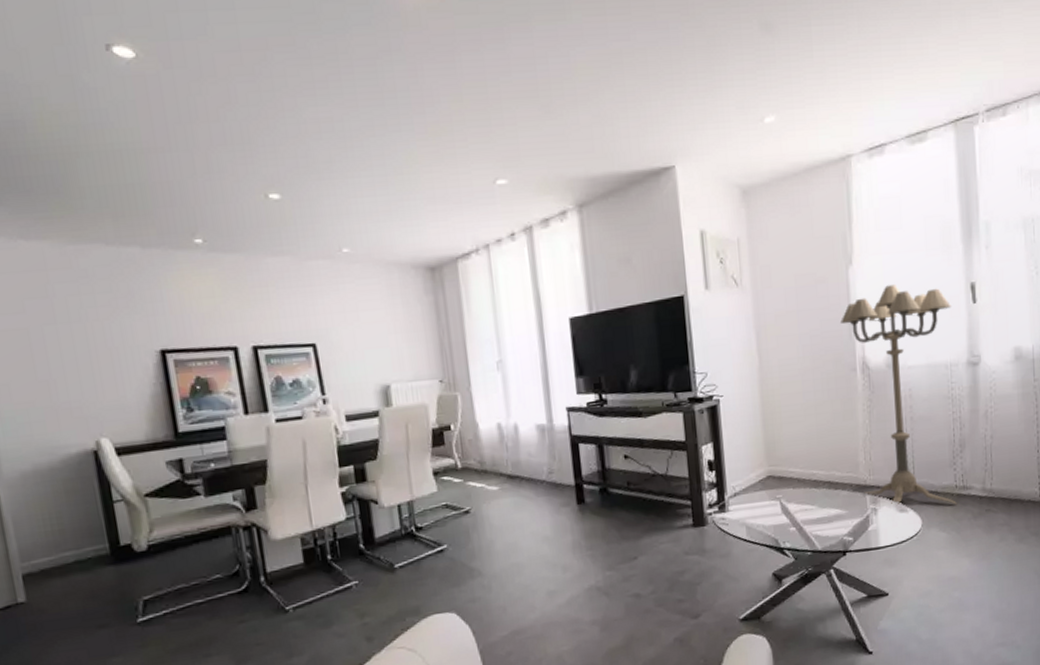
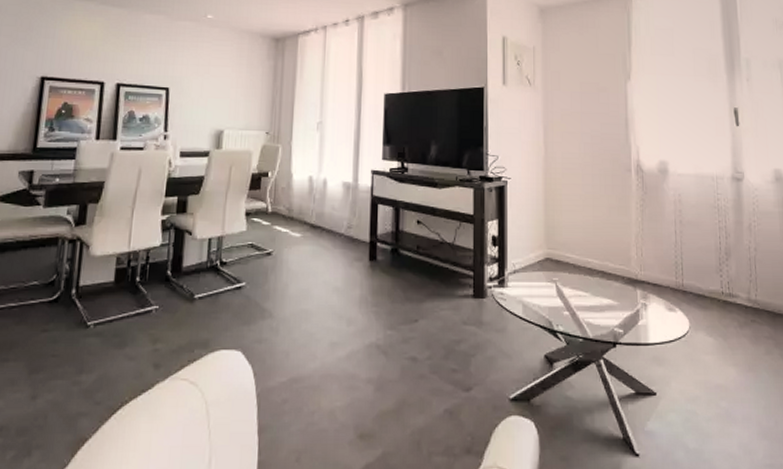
floor lamp: present [841,285,957,506] -> none [619,101,723,311]

